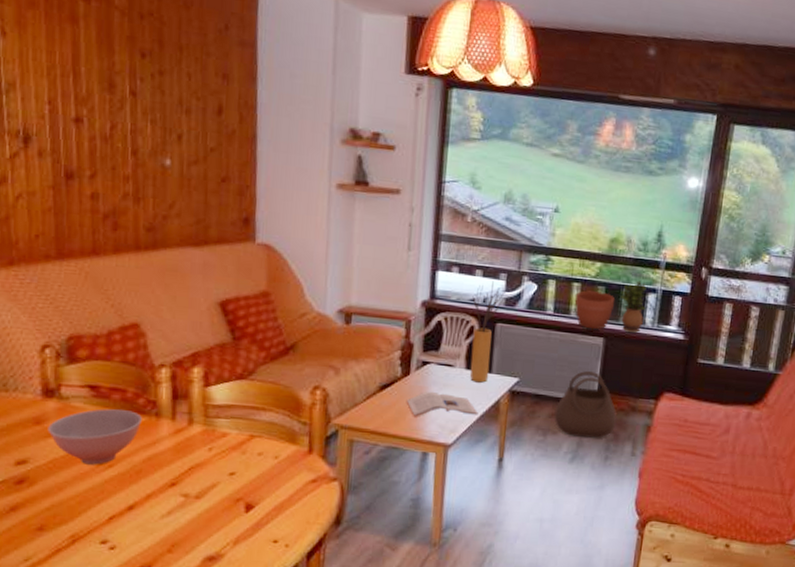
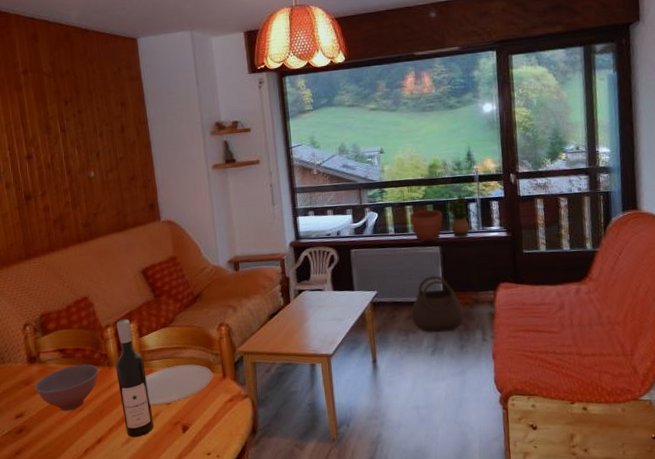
bottle: none [166,360,209,510] -> present [115,319,154,438]
plate: none [205,429,295,475] -> present [145,364,213,406]
magazine: present [406,391,478,417] -> none [291,313,350,336]
vase: present [469,281,507,383] -> none [328,217,354,300]

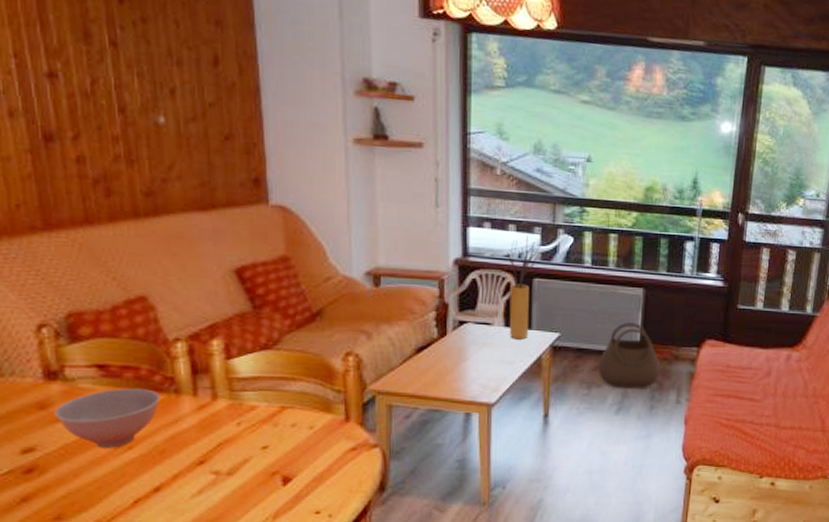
bottle: present [115,319,154,438] -> none [187,333,242,488]
plate: present [145,364,213,406] -> none [232,401,331,449]
vase: none [328,217,354,300] -> present [507,235,542,340]
flowerpot: present [410,208,444,241] -> none [613,240,653,280]
potted plant: present [446,194,470,238] -> none [658,229,684,281]

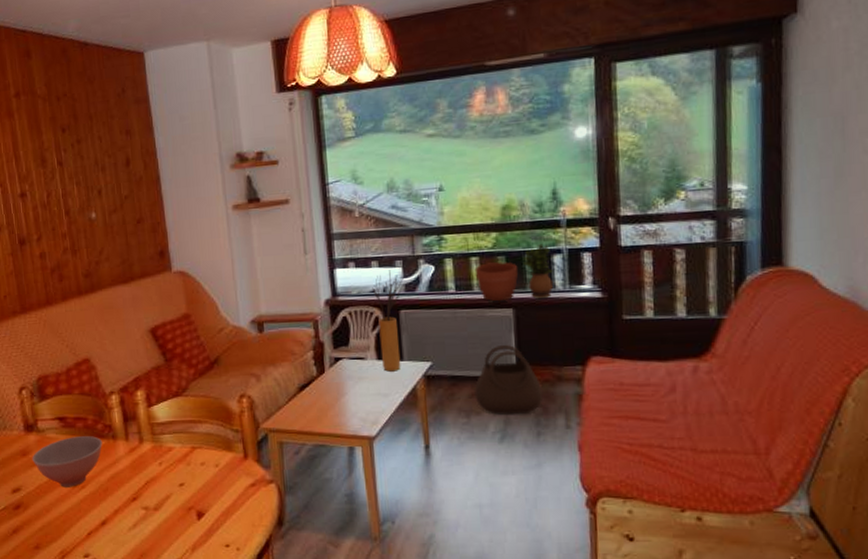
flowerpot: none [613,240,653,280] -> present [476,261,519,302]
potted plant: none [658,229,684,281] -> present [523,243,553,298]

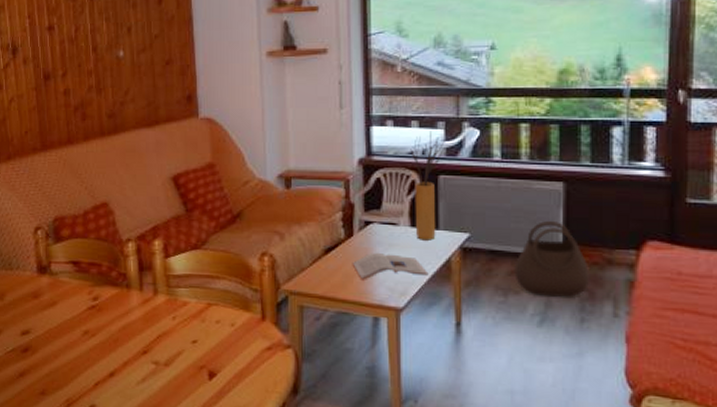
bowl: present [32,436,102,487] -> none [43,282,116,335]
magazine: none [325,386,397,413] -> present [352,252,429,280]
flowerpot: present [476,261,519,302] -> none [525,129,573,174]
potted plant: present [523,243,553,298] -> none [578,113,611,173]

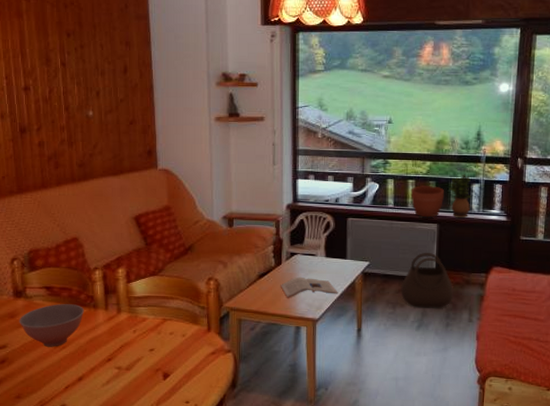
bowl: none [43,282,116,335] -> present [19,304,84,347]
vase: present [410,131,447,241] -> none [327,184,354,267]
flowerpot: none [525,129,573,174] -> present [411,185,445,218]
potted plant: none [578,113,611,173] -> present [449,174,471,217]

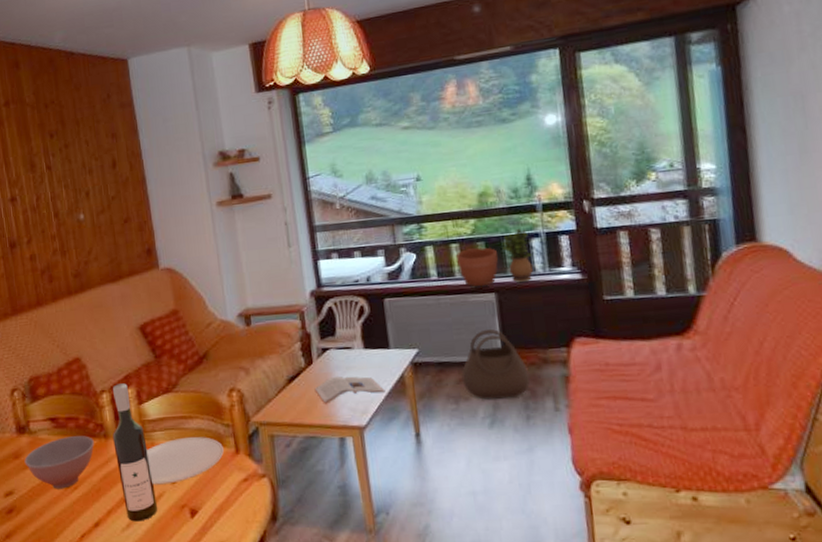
bottle: none [101,264,136,379] -> present [112,383,158,522]
plate: none [130,314,197,351] -> present [146,437,224,485]

